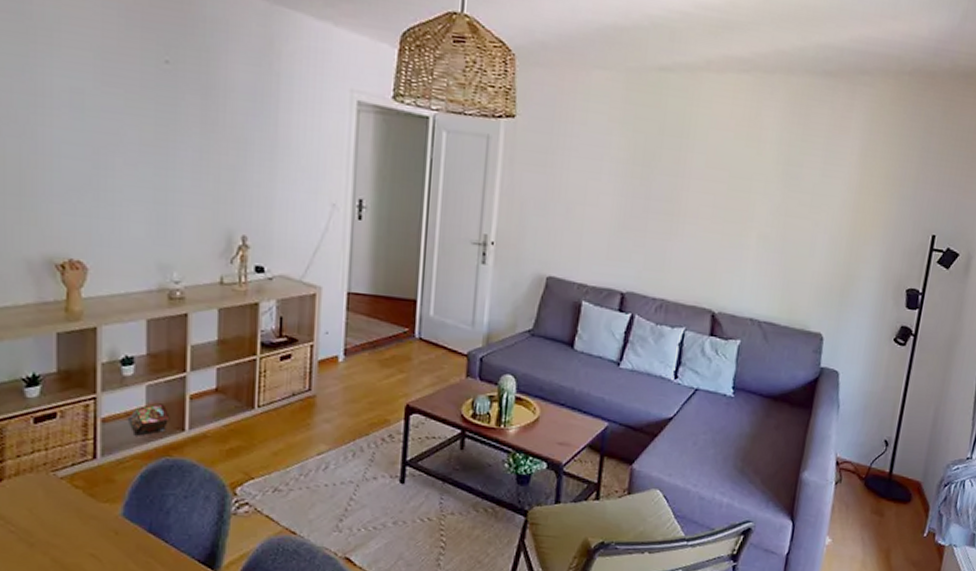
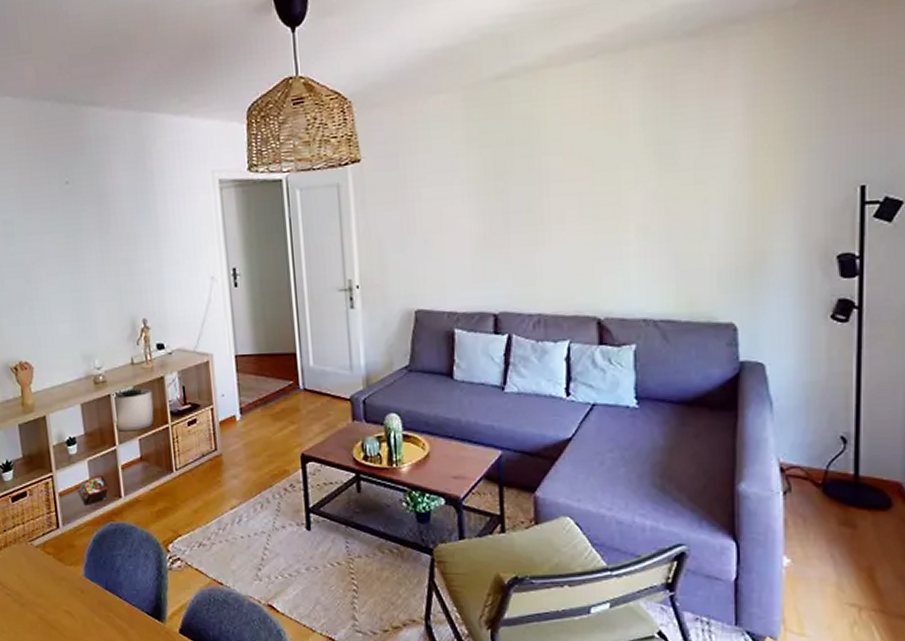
planter: none [187,311,241,359] -> present [110,388,154,432]

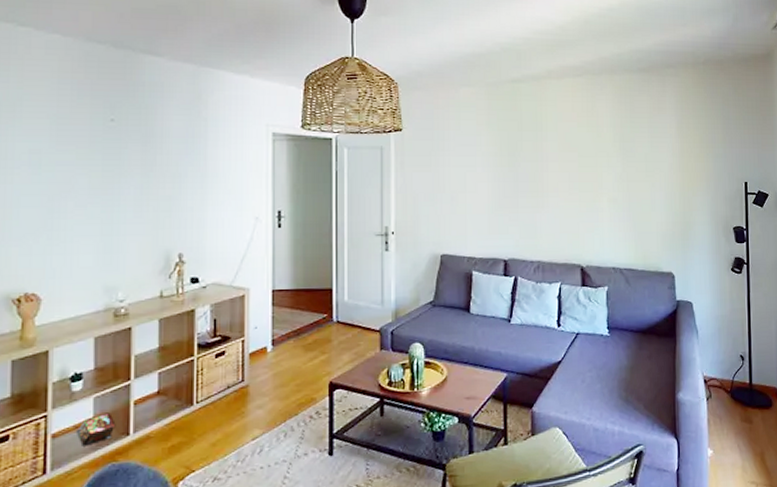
planter: present [110,388,154,432] -> none [131,321,179,366]

